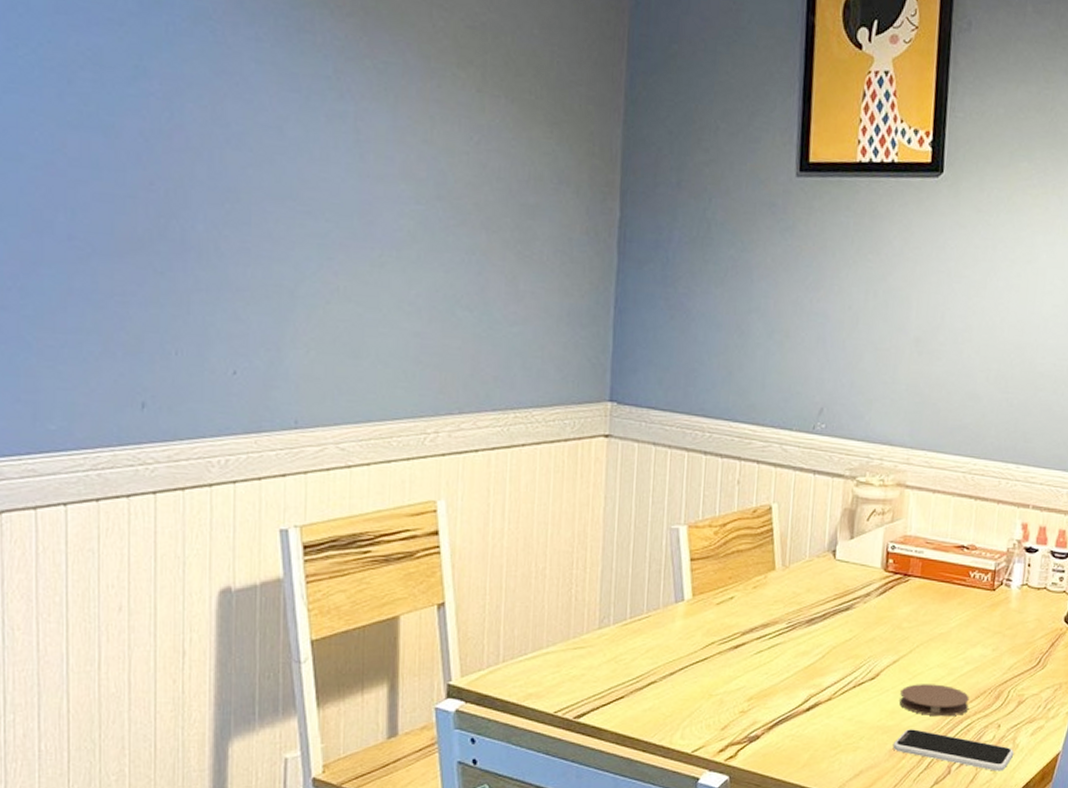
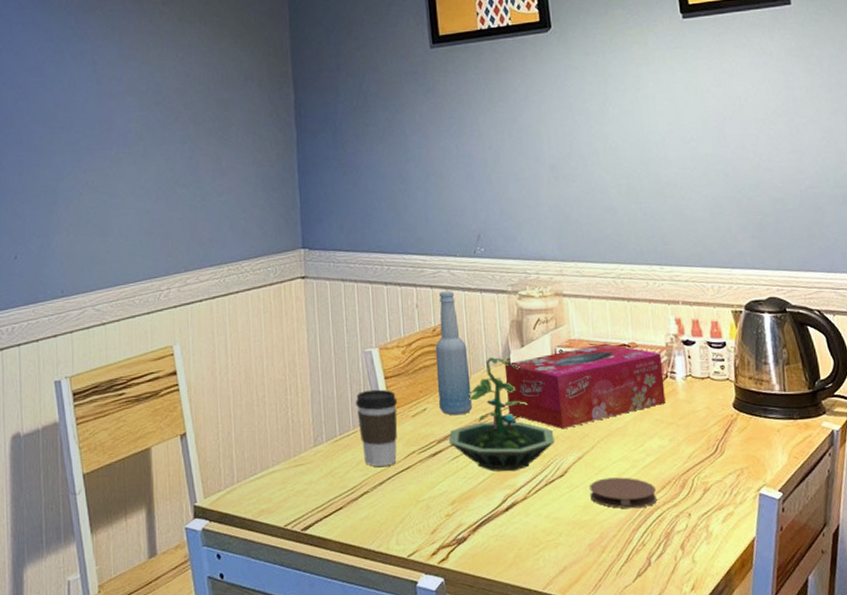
coffee cup: none [652,571,702,655] -> present [355,389,398,467]
bottle: none [749,468,790,607] -> present [435,291,472,416]
terrarium: none [754,547,872,671] -> present [448,357,554,472]
tissue box: none [825,542,1000,631] -> present [504,343,666,430]
smartphone: present [892,729,1014,771] -> none [591,522,710,561]

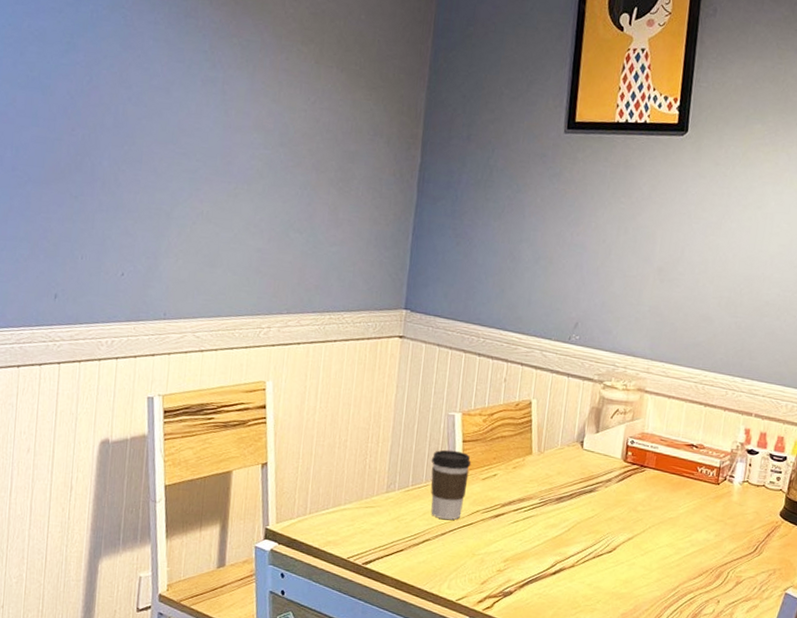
bottle: present [435,291,472,416] -> none [509,370,546,485]
terrarium: present [448,357,554,472] -> none [512,437,611,542]
tissue box: present [504,343,666,430] -> none [572,440,724,512]
coaster: present [590,477,658,509] -> none [632,559,693,590]

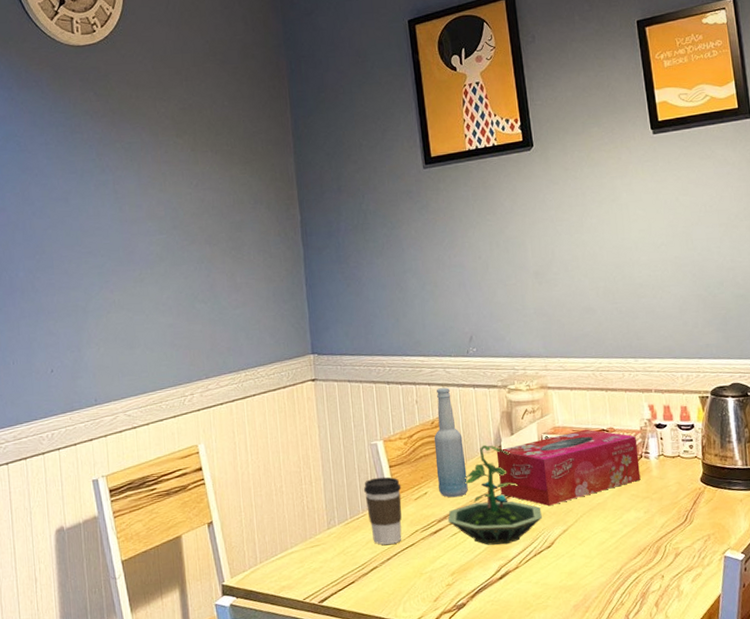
bottle: none [509,370,546,485] -> present [434,387,468,498]
terrarium: none [512,437,611,542] -> present [447,445,542,545]
tissue box: none [572,440,724,512] -> present [496,429,641,506]

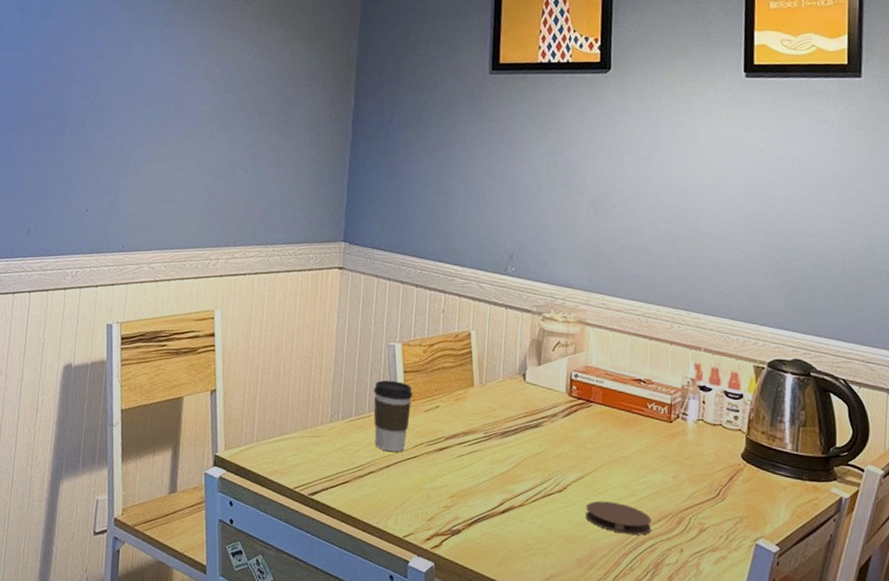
bottle: present [434,387,468,498] -> none [452,301,486,418]
terrarium: present [447,445,542,545] -> none [456,370,559,479]
tissue box: present [496,429,641,506] -> none [517,375,676,449]
coaster: none [574,546,634,574] -> present [586,500,652,535]

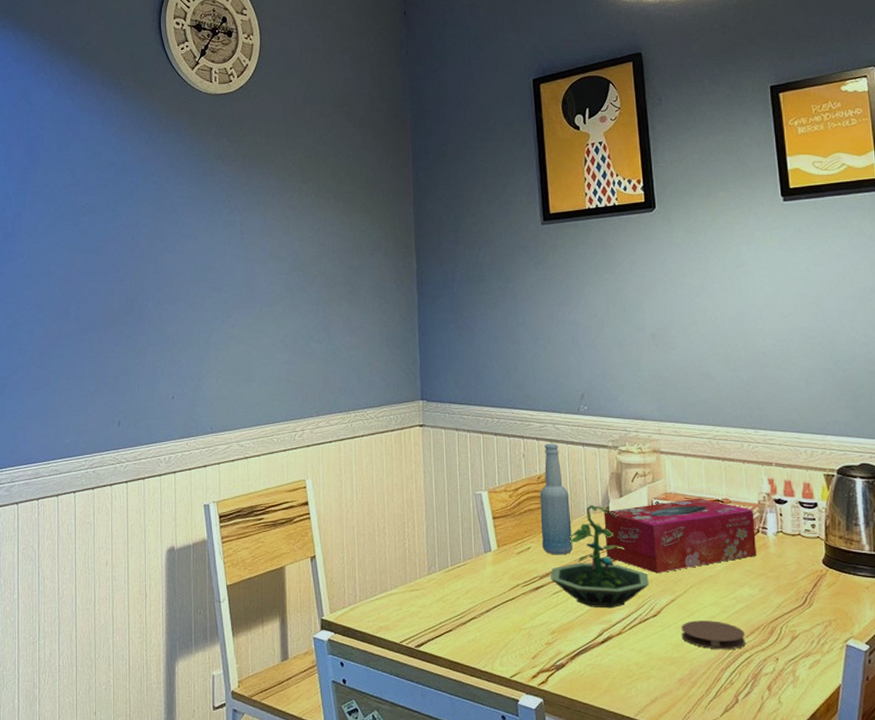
coffee cup: present [373,379,413,452] -> none [465,528,504,596]
bottle: none [452,301,486,418] -> present [539,443,573,555]
terrarium: none [456,370,559,479] -> present [550,505,649,609]
tissue box: none [517,375,676,449] -> present [603,498,757,574]

